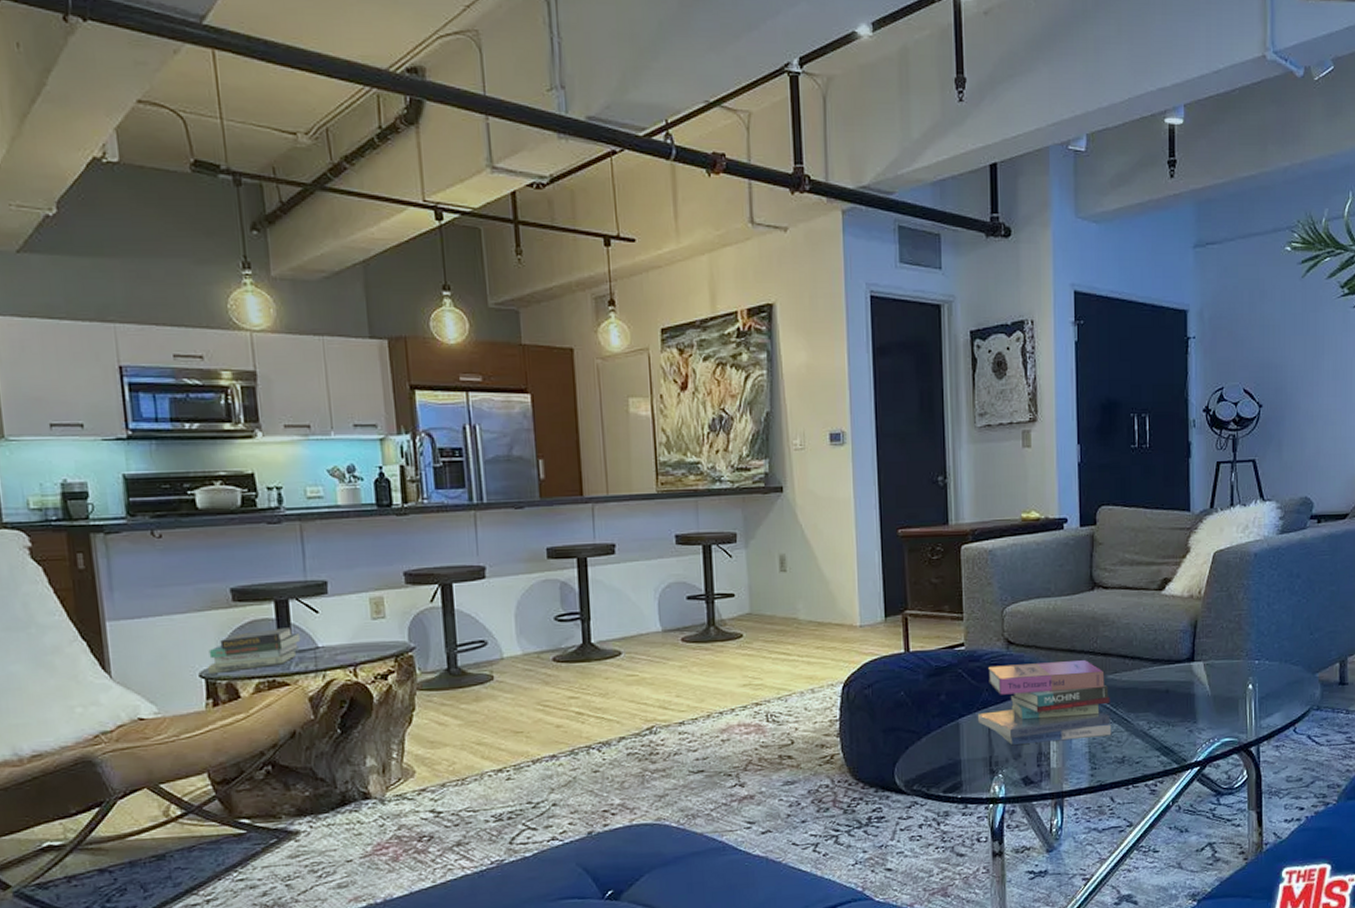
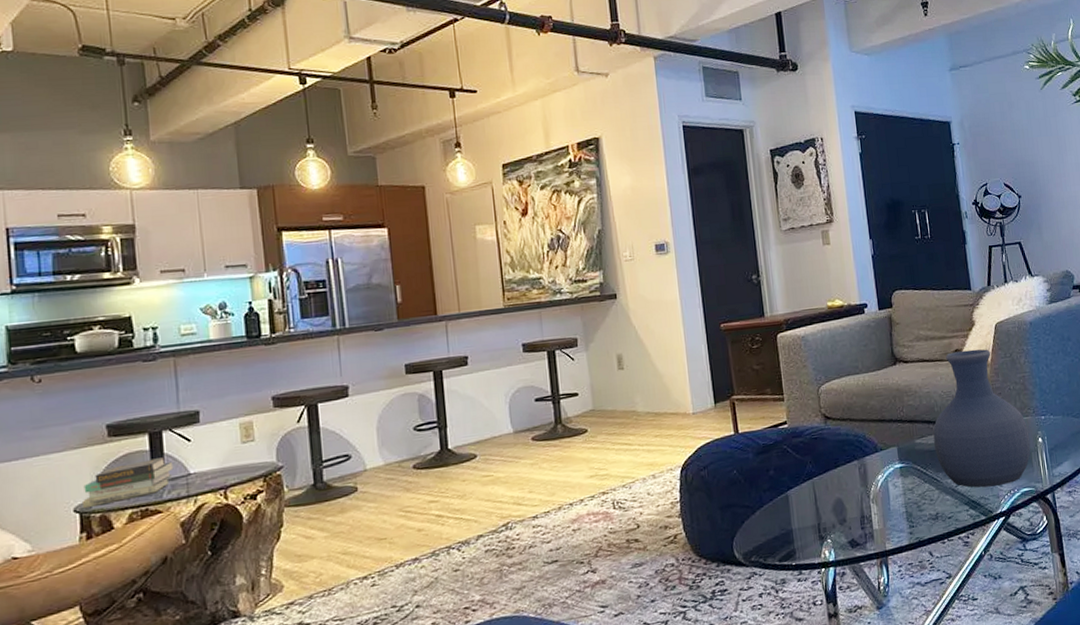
books: present [977,660,1112,745] -> none [803,428,925,511]
vase: none [1129,579,1239,733] -> present [933,349,1031,488]

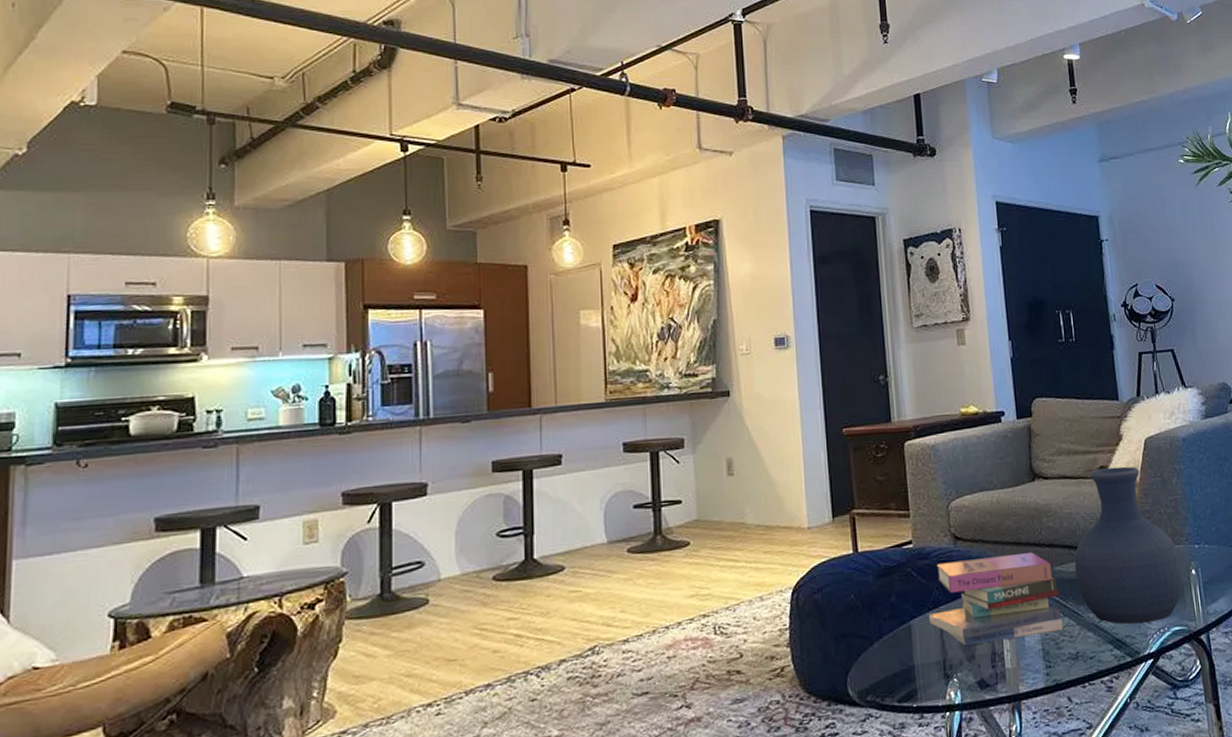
books: present [83,457,174,508] -> none [119,557,225,612]
books: none [803,428,925,511] -> present [928,552,1064,646]

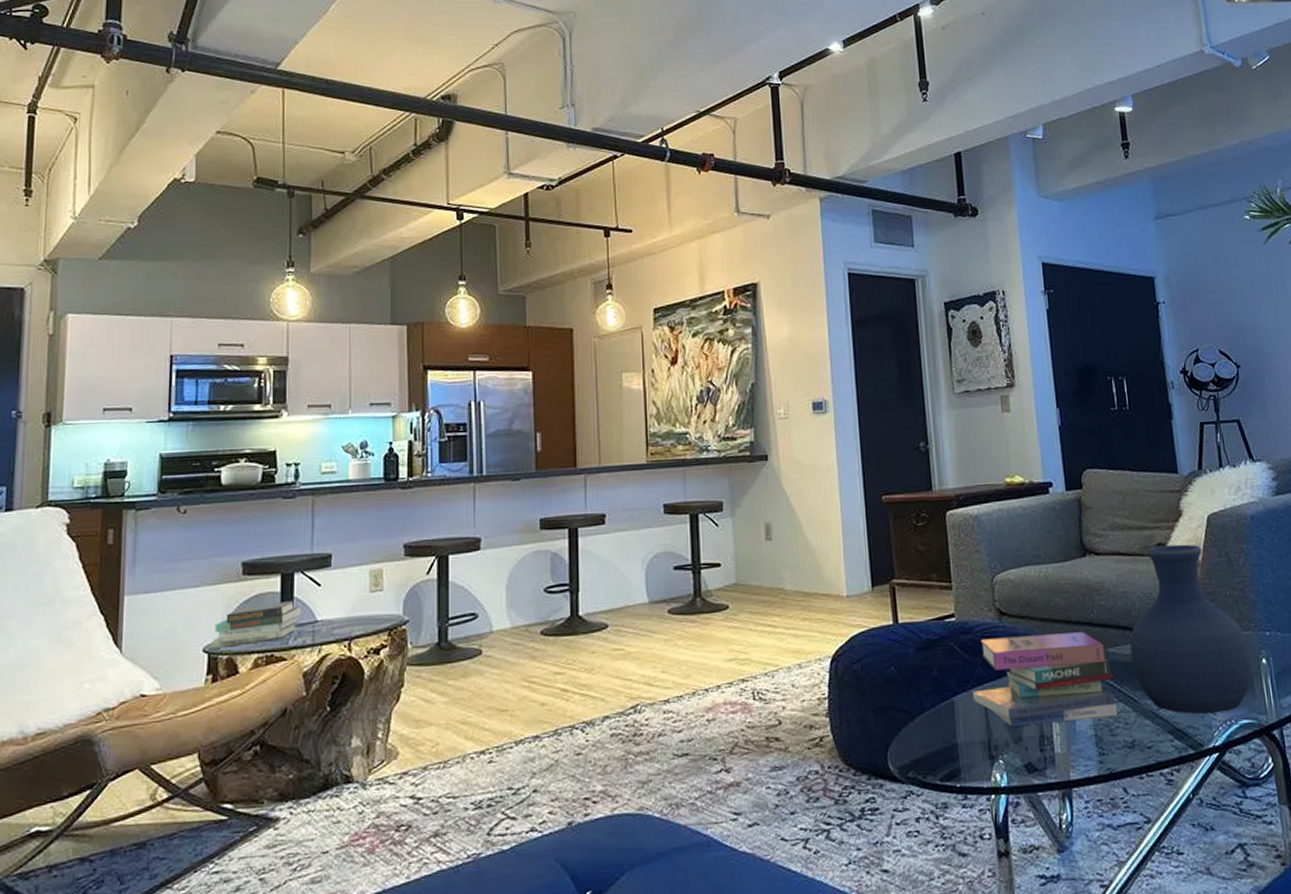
books: none [119,557,225,612] -> present [212,601,302,648]

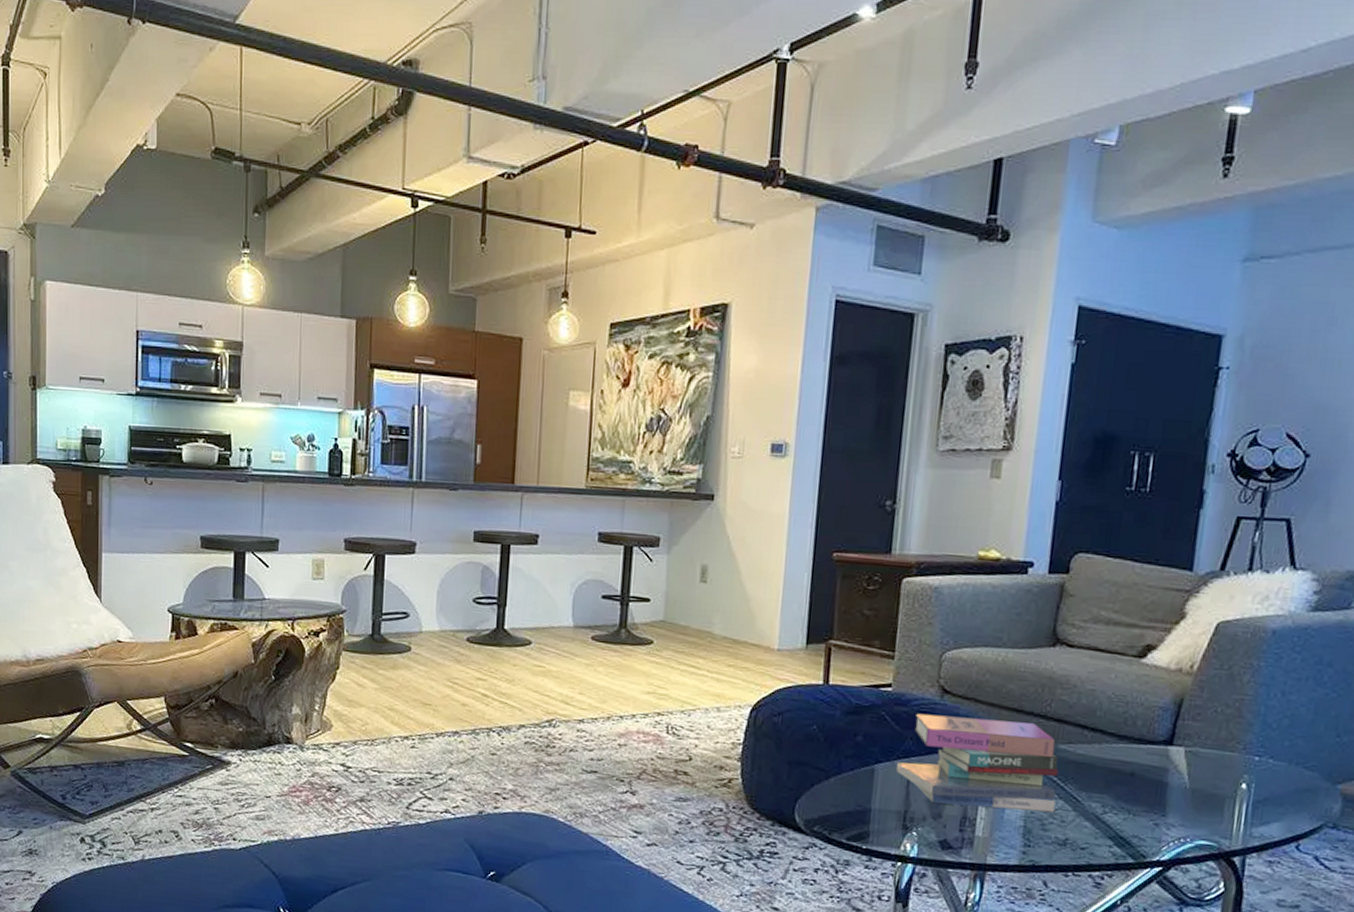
books: present [212,601,302,648] -> none [175,576,252,611]
vase: present [1130,544,1252,714] -> none [1083,646,1230,829]

